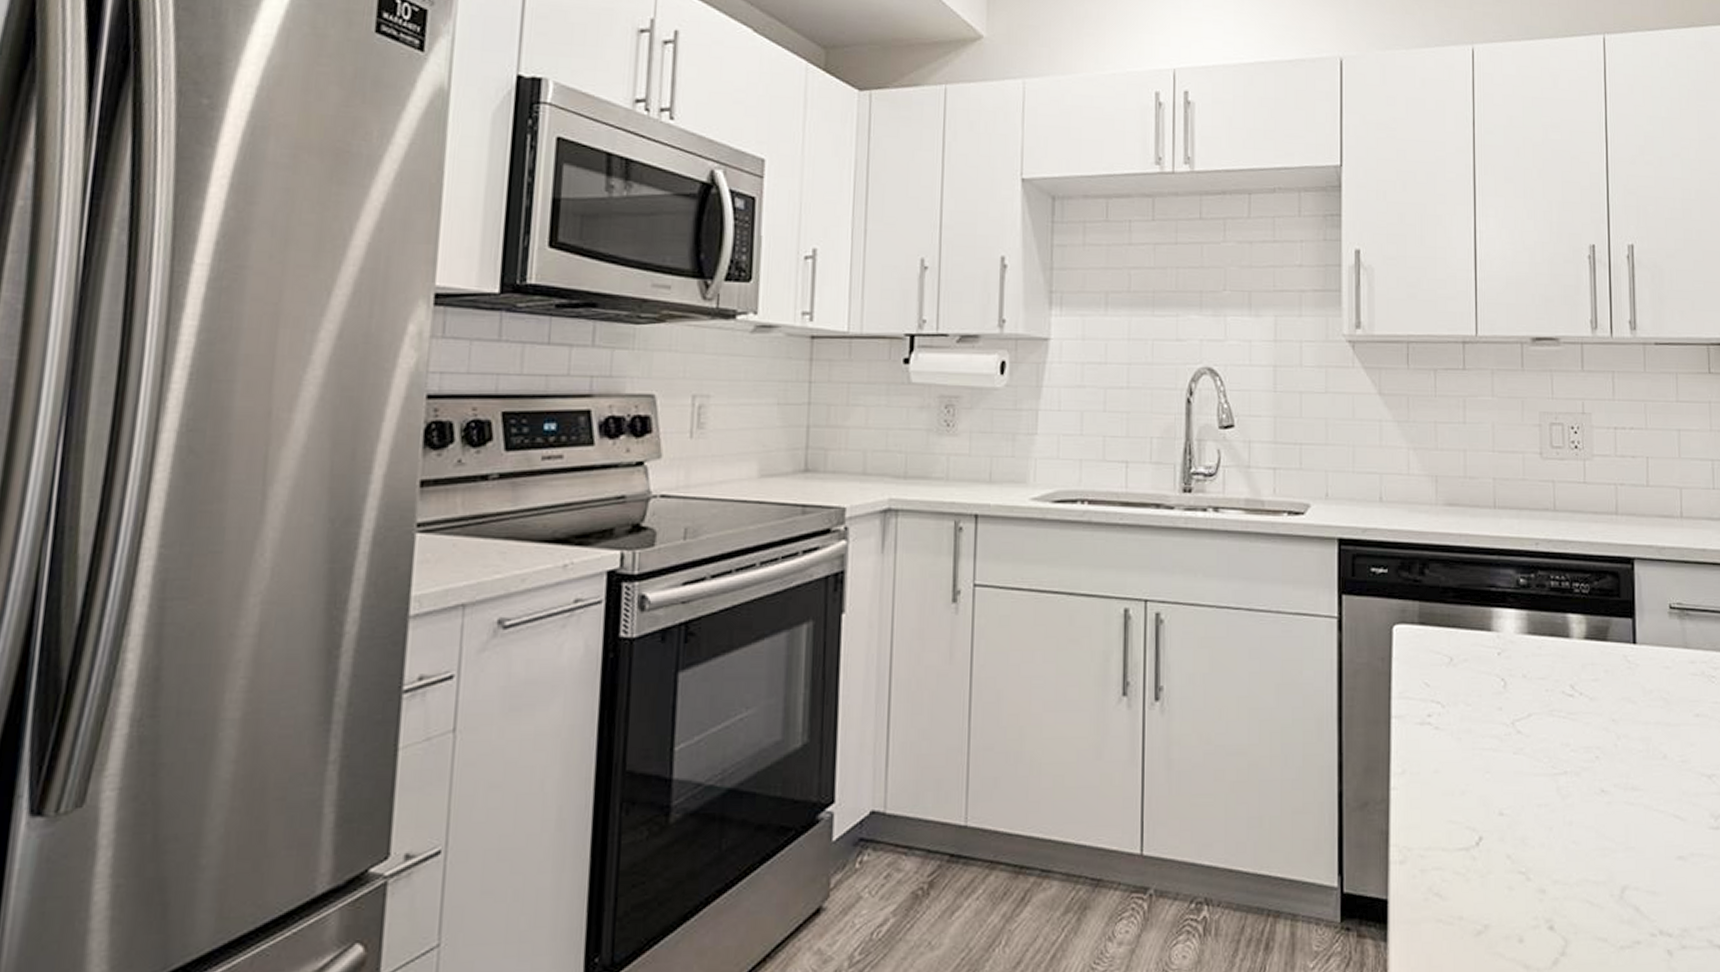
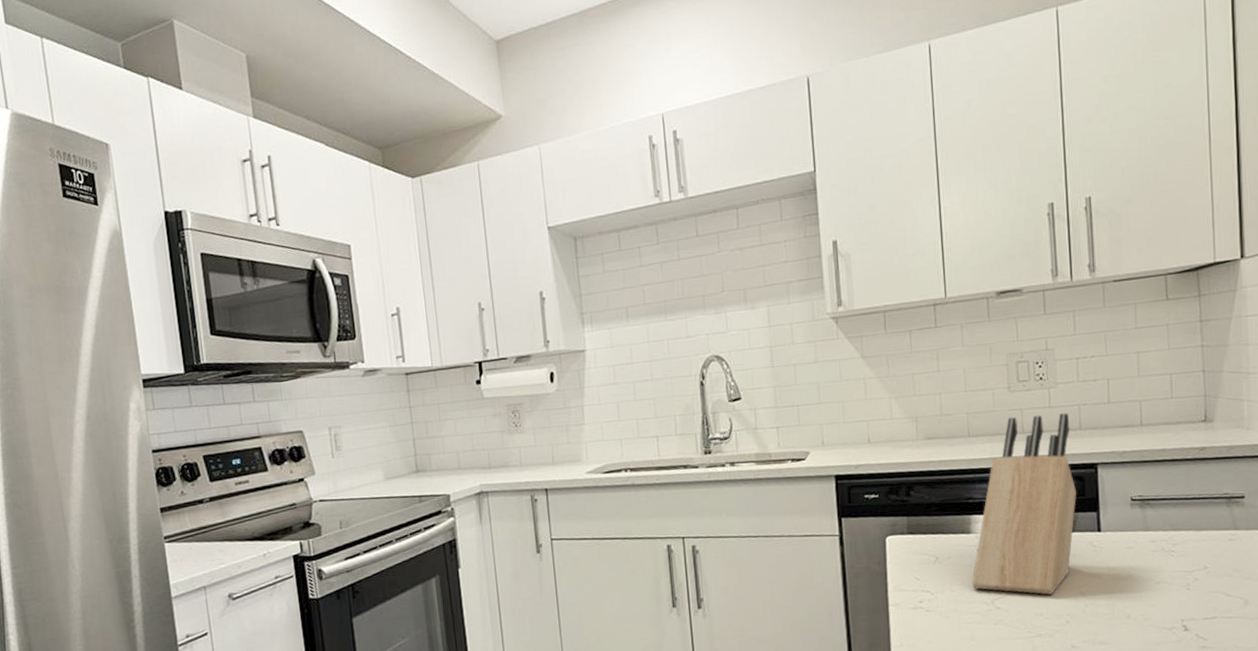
knife block: none [1489,489,1611,721] -> present [971,412,1077,596]

